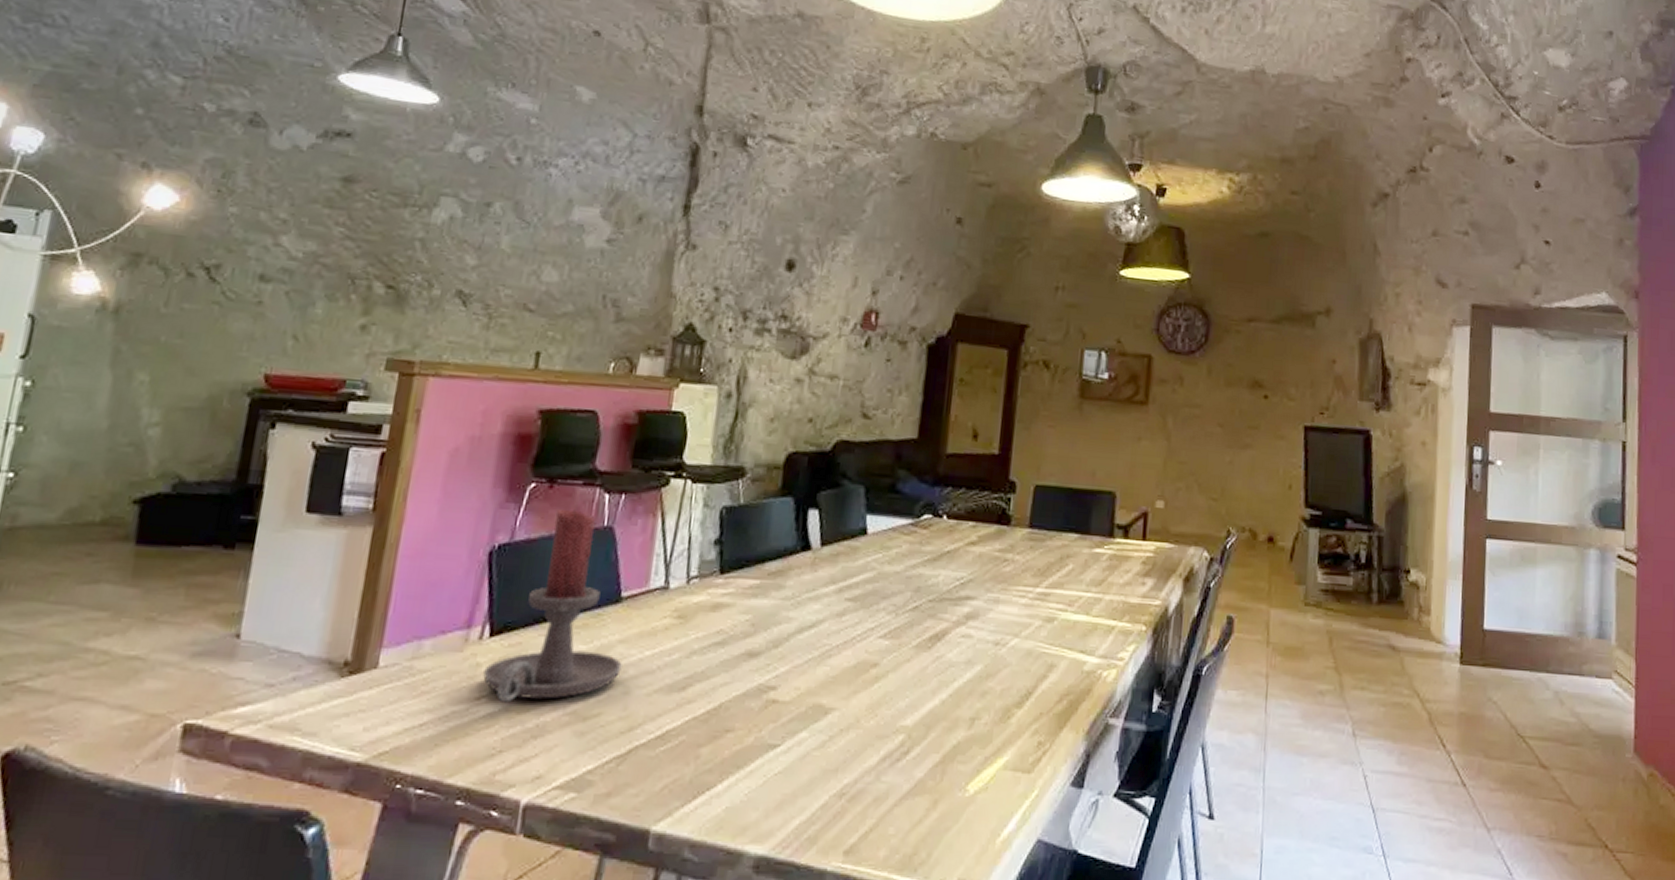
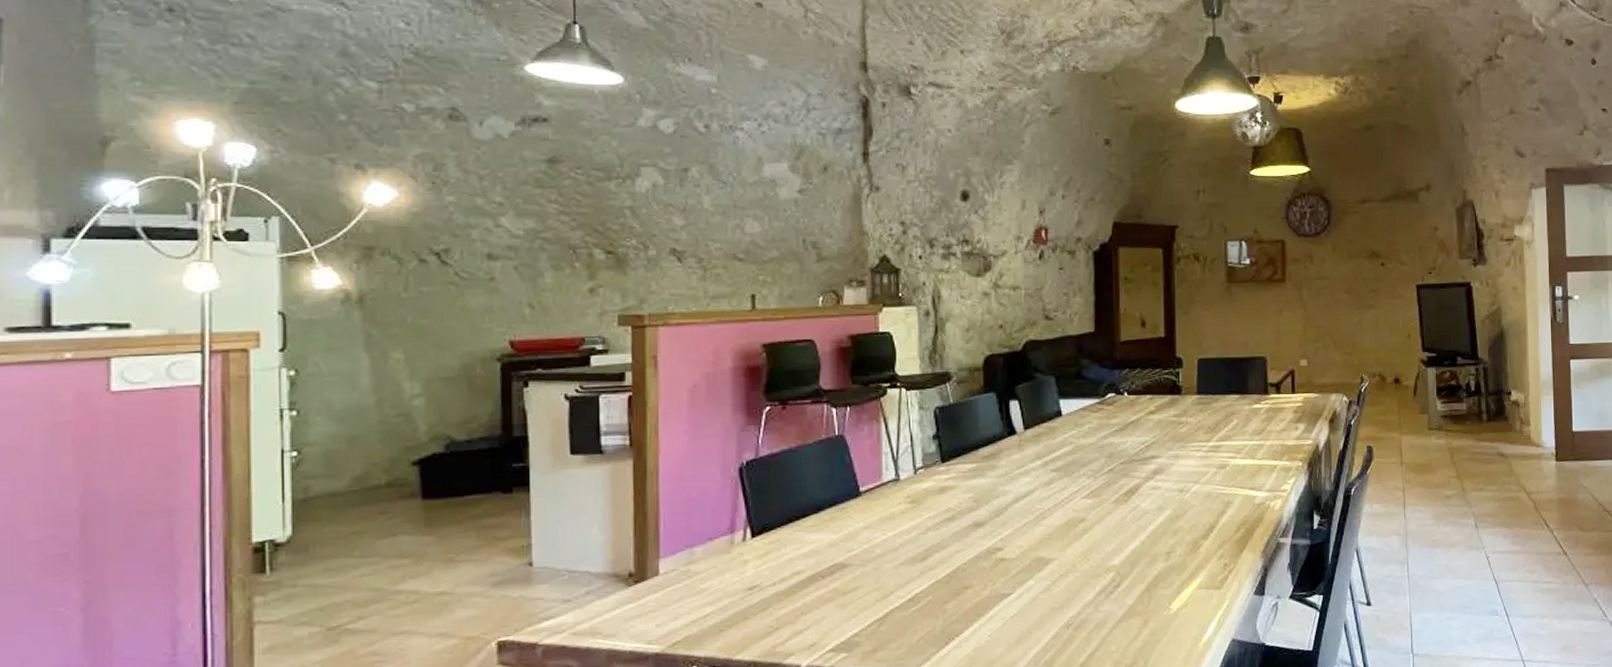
candle holder: present [483,509,622,703] -> none [752,424,869,589]

